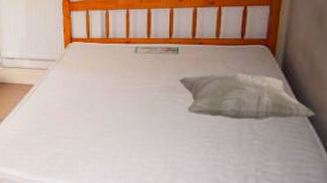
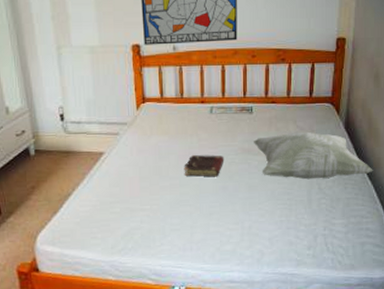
book: none [107,90,148,112] -> present [184,154,225,177]

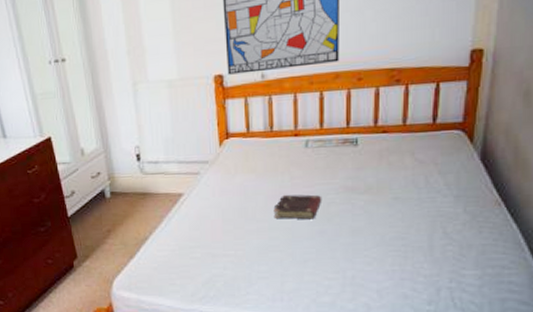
decorative pillow: present [254,131,373,180] -> none [359,165,520,222]

